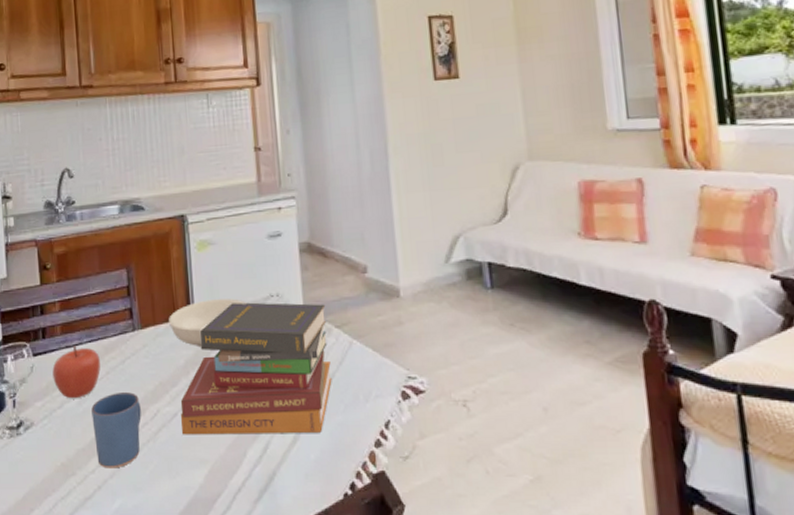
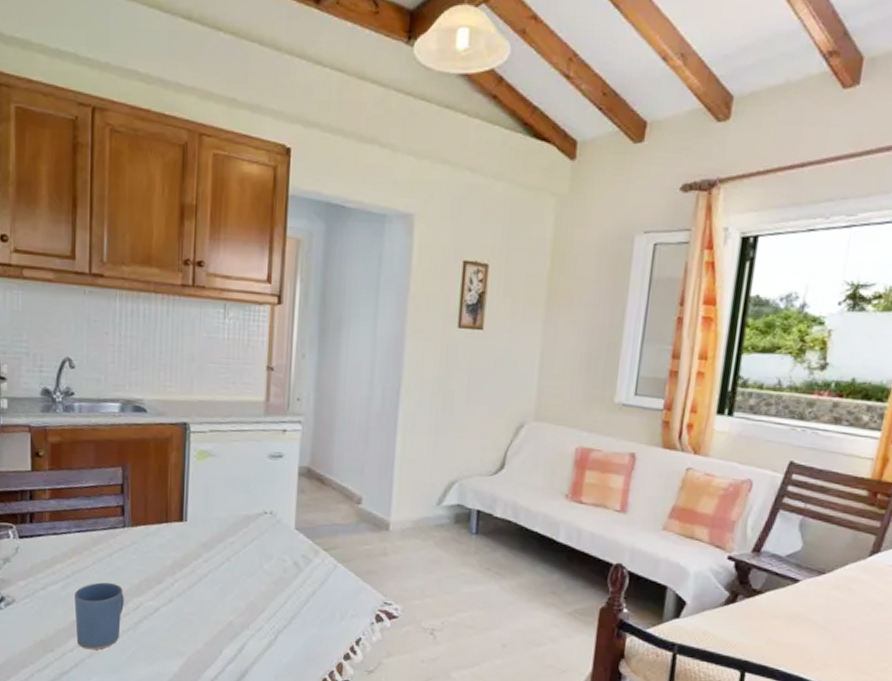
fruit: present [52,346,101,399] -> none [38,534,87,583]
bowl: present [169,298,248,348] -> none [160,507,241,552]
books: present [180,302,332,435] -> none [163,514,317,641]

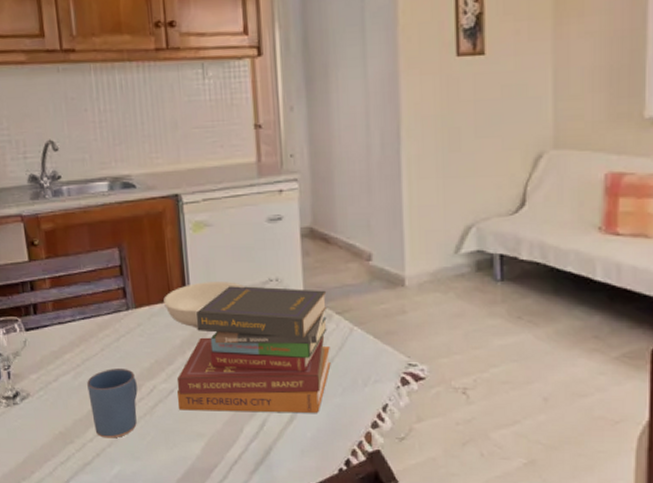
bowl: none [160,507,241,552] -> present [164,282,246,329]
books: none [163,514,317,641] -> present [176,286,331,413]

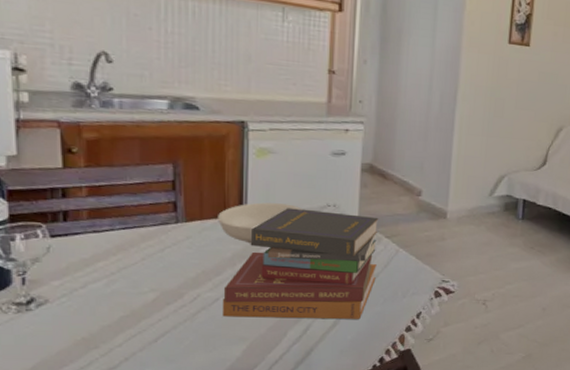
mug: present [87,369,138,438] -> none [121,277,179,343]

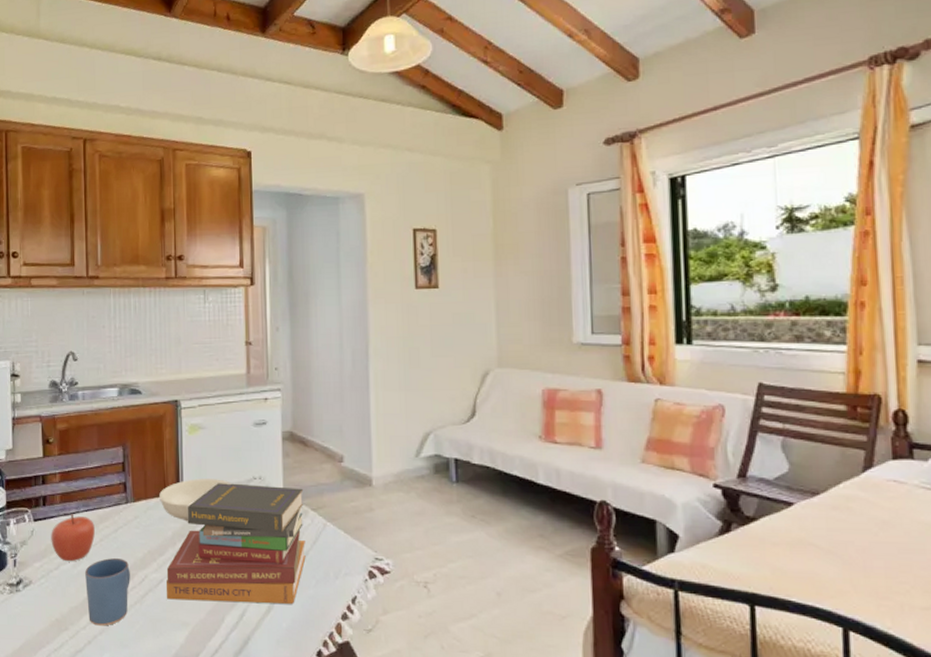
fruit: none [75,231,135,281] -> present [51,514,95,562]
mug: none [121,277,179,343] -> present [85,558,130,626]

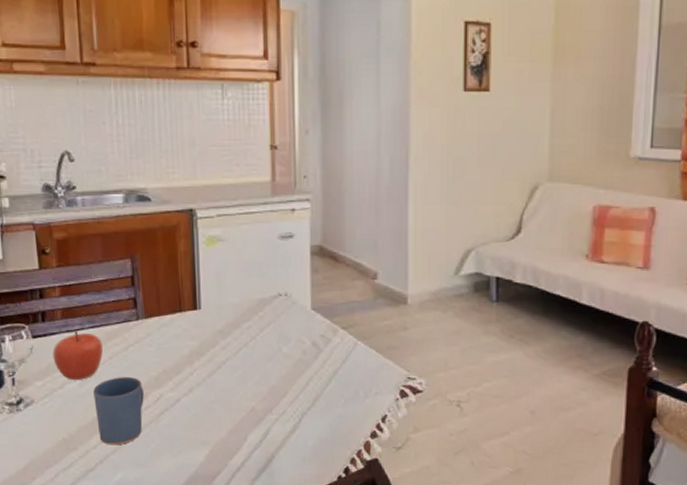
bowl: present [159,479,232,522] -> none [174,294,255,340]
books: present [166,483,306,604] -> none [183,299,334,423]

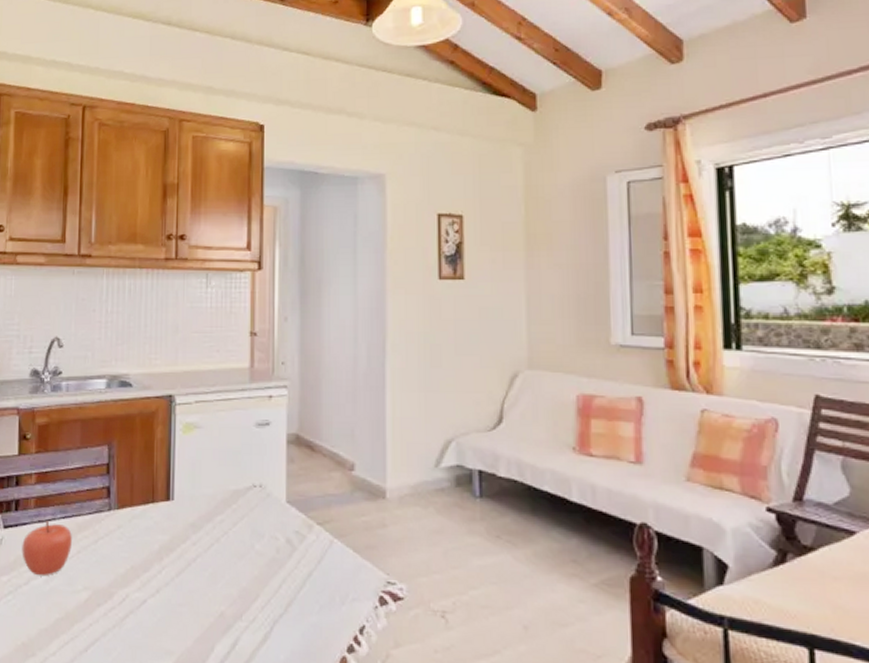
mug: present [93,377,144,446] -> none [58,573,109,653]

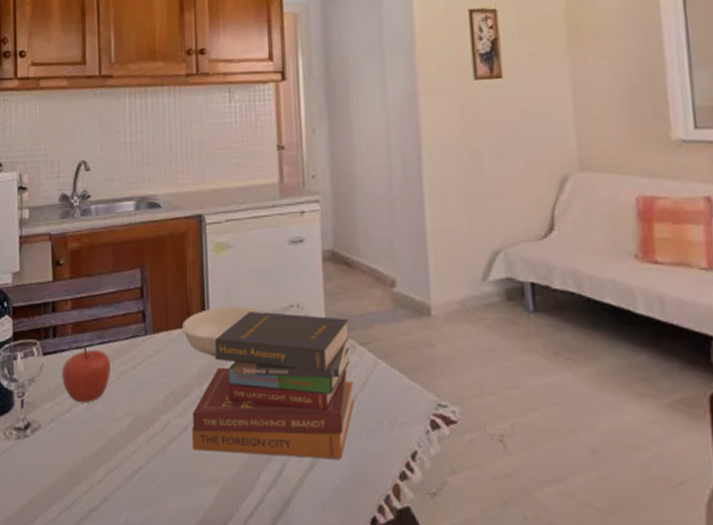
bowl: none [147,484,229,534] -> present [182,306,266,357]
books: none [150,490,309,633] -> present [192,311,354,459]

